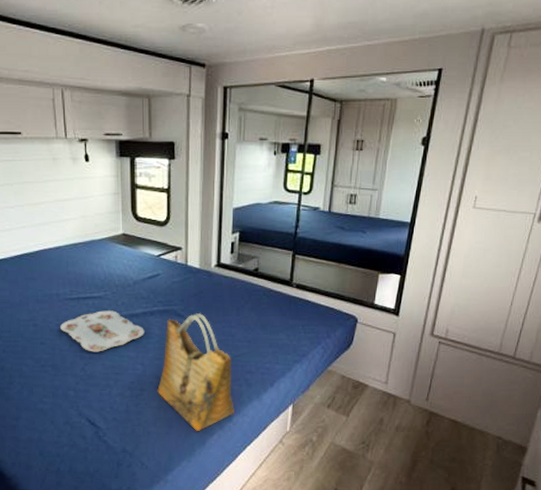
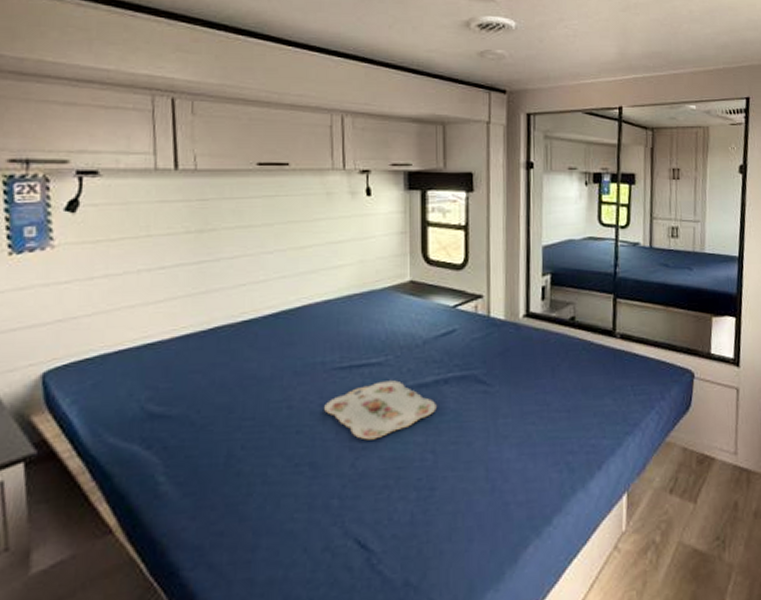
grocery bag: present [157,313,234,431] -> none [453,377,554,543]

